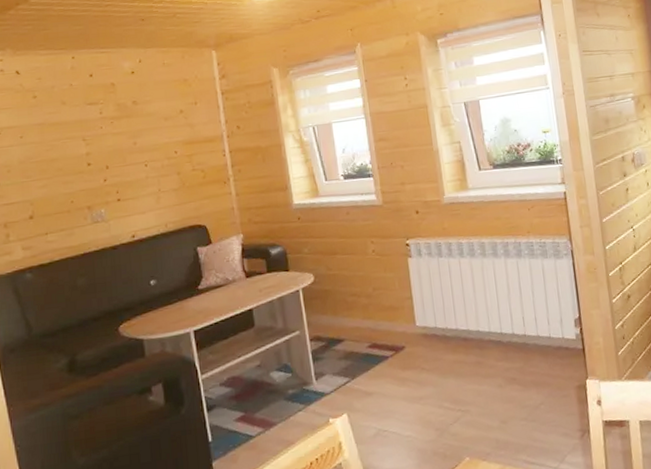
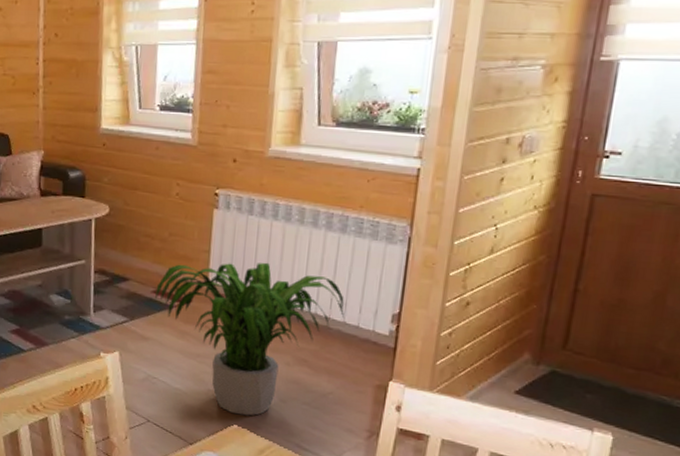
potted plant: none [370,296,537,447] -> present [155,262,344,416]

